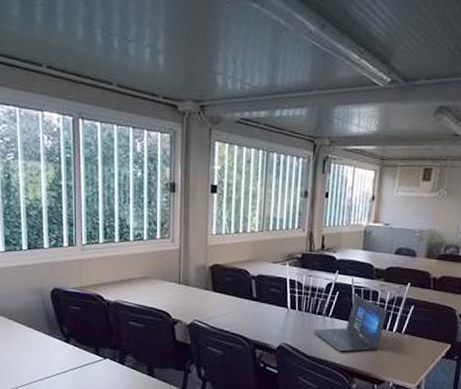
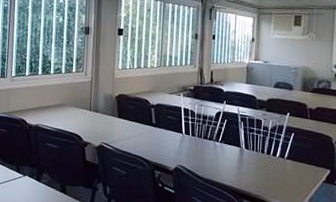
laptop: present [312,295,388,352] -> none [205,123,271,175]

